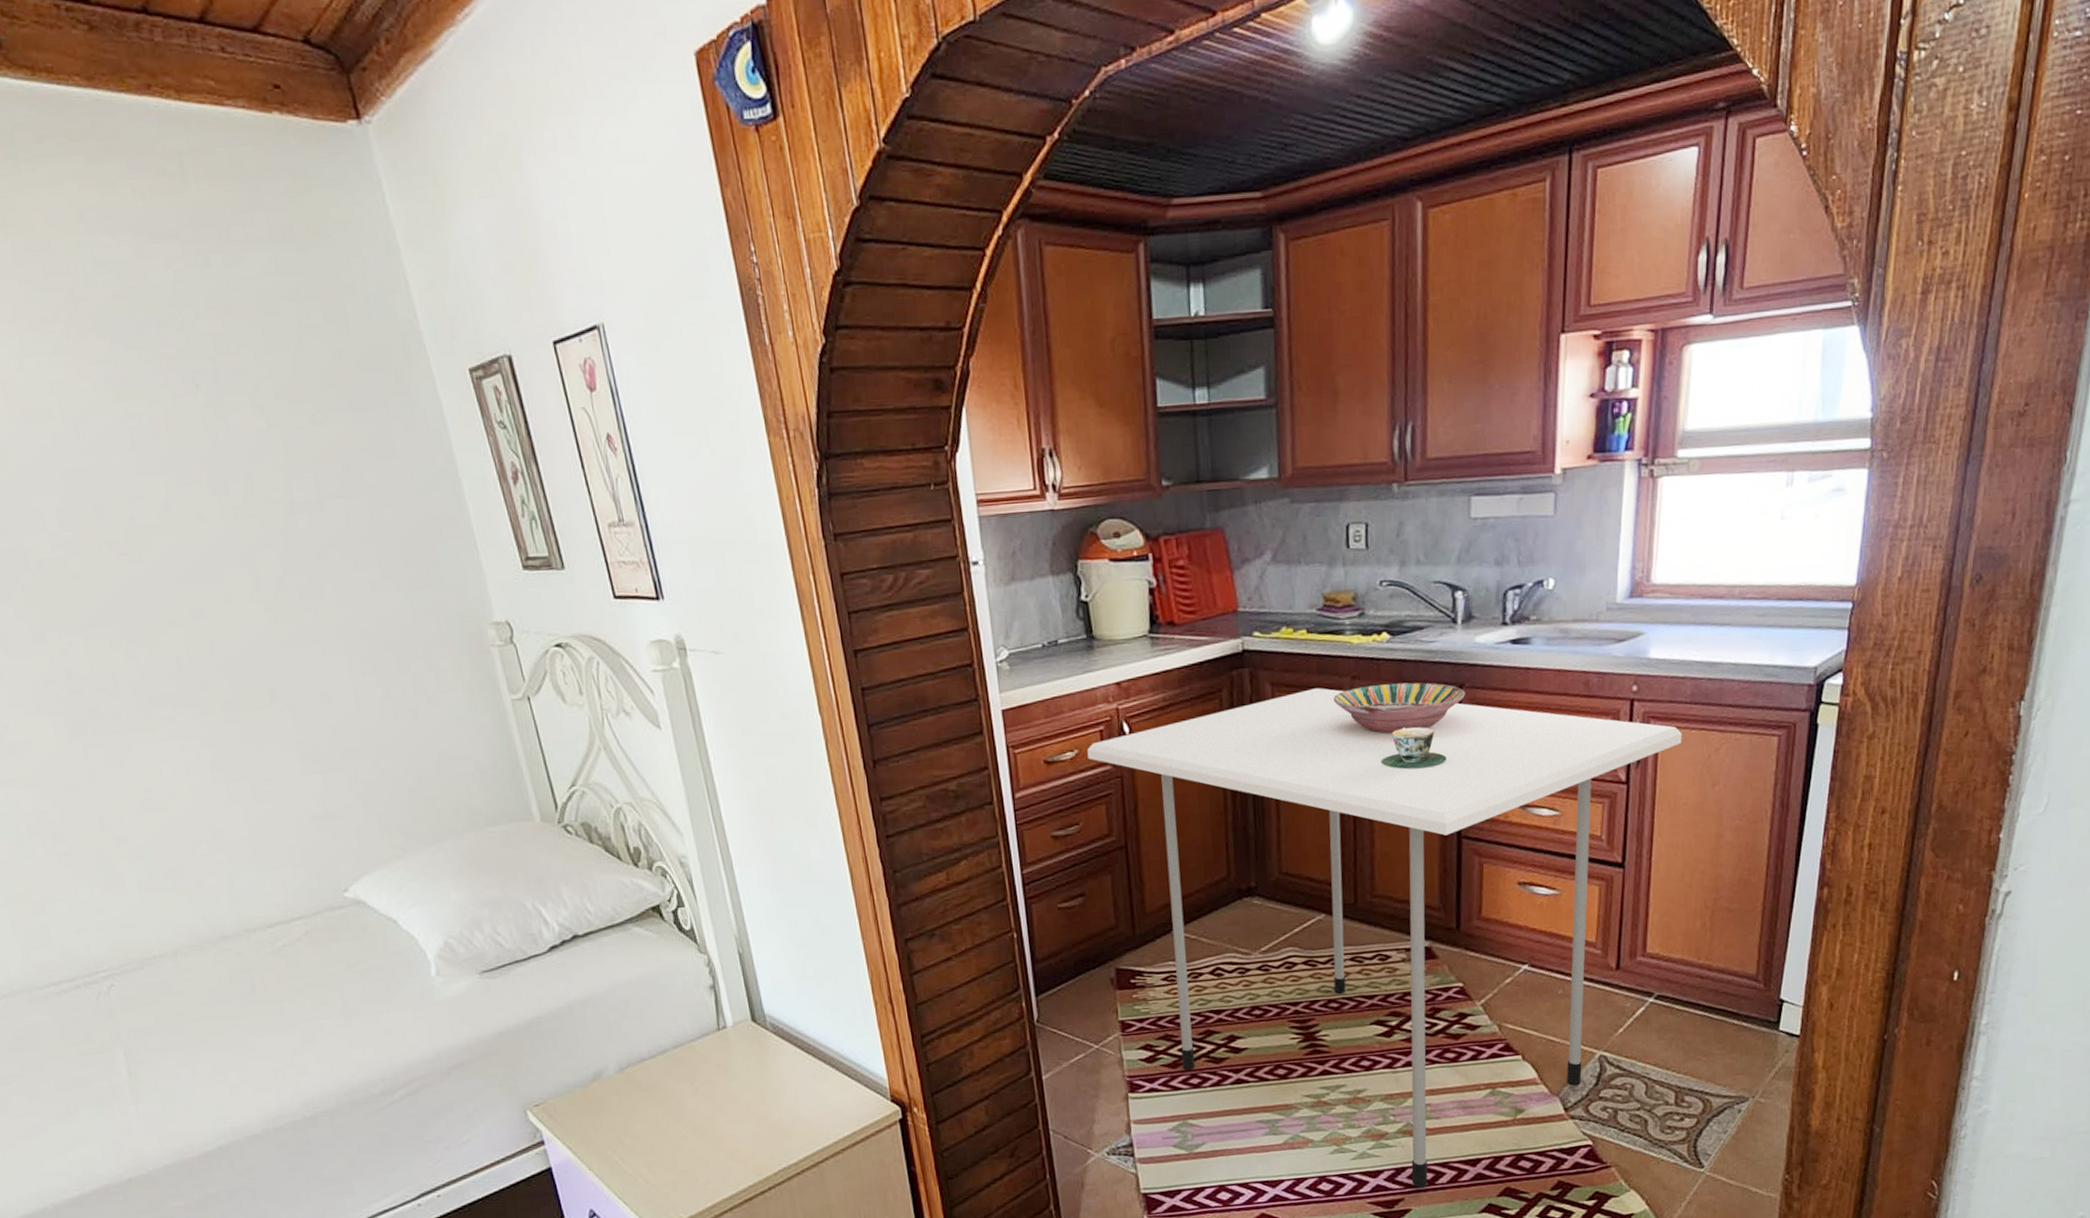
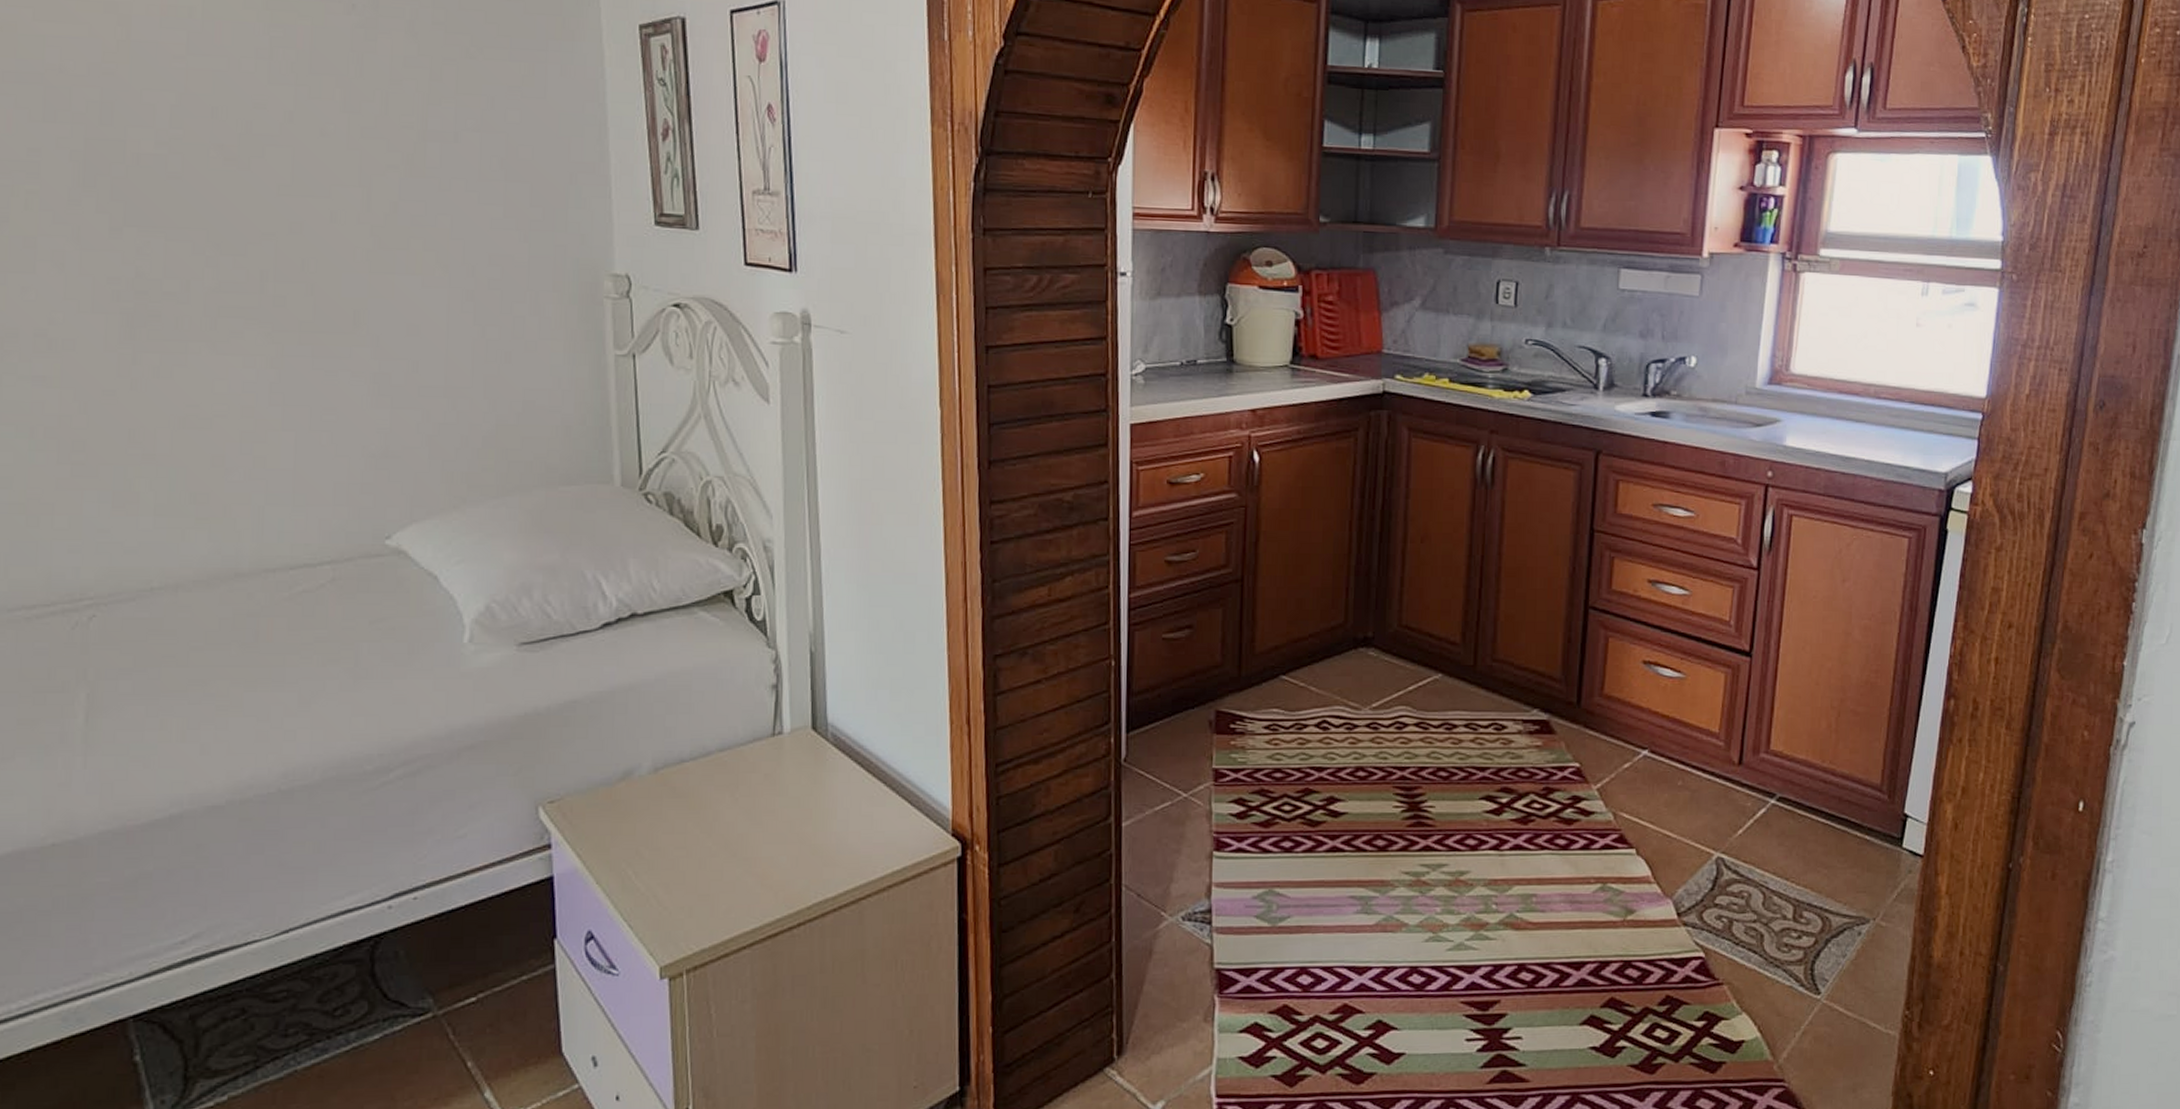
dining table: present [1087,688,1682,1188] -> none [1213,438,1814,990]
serving bowl: present [1333,682,1466,734] -> none [1470,441,1603,493]
teacup: present [1380,727,1447,769] -> none [1512,488,1579,531]

